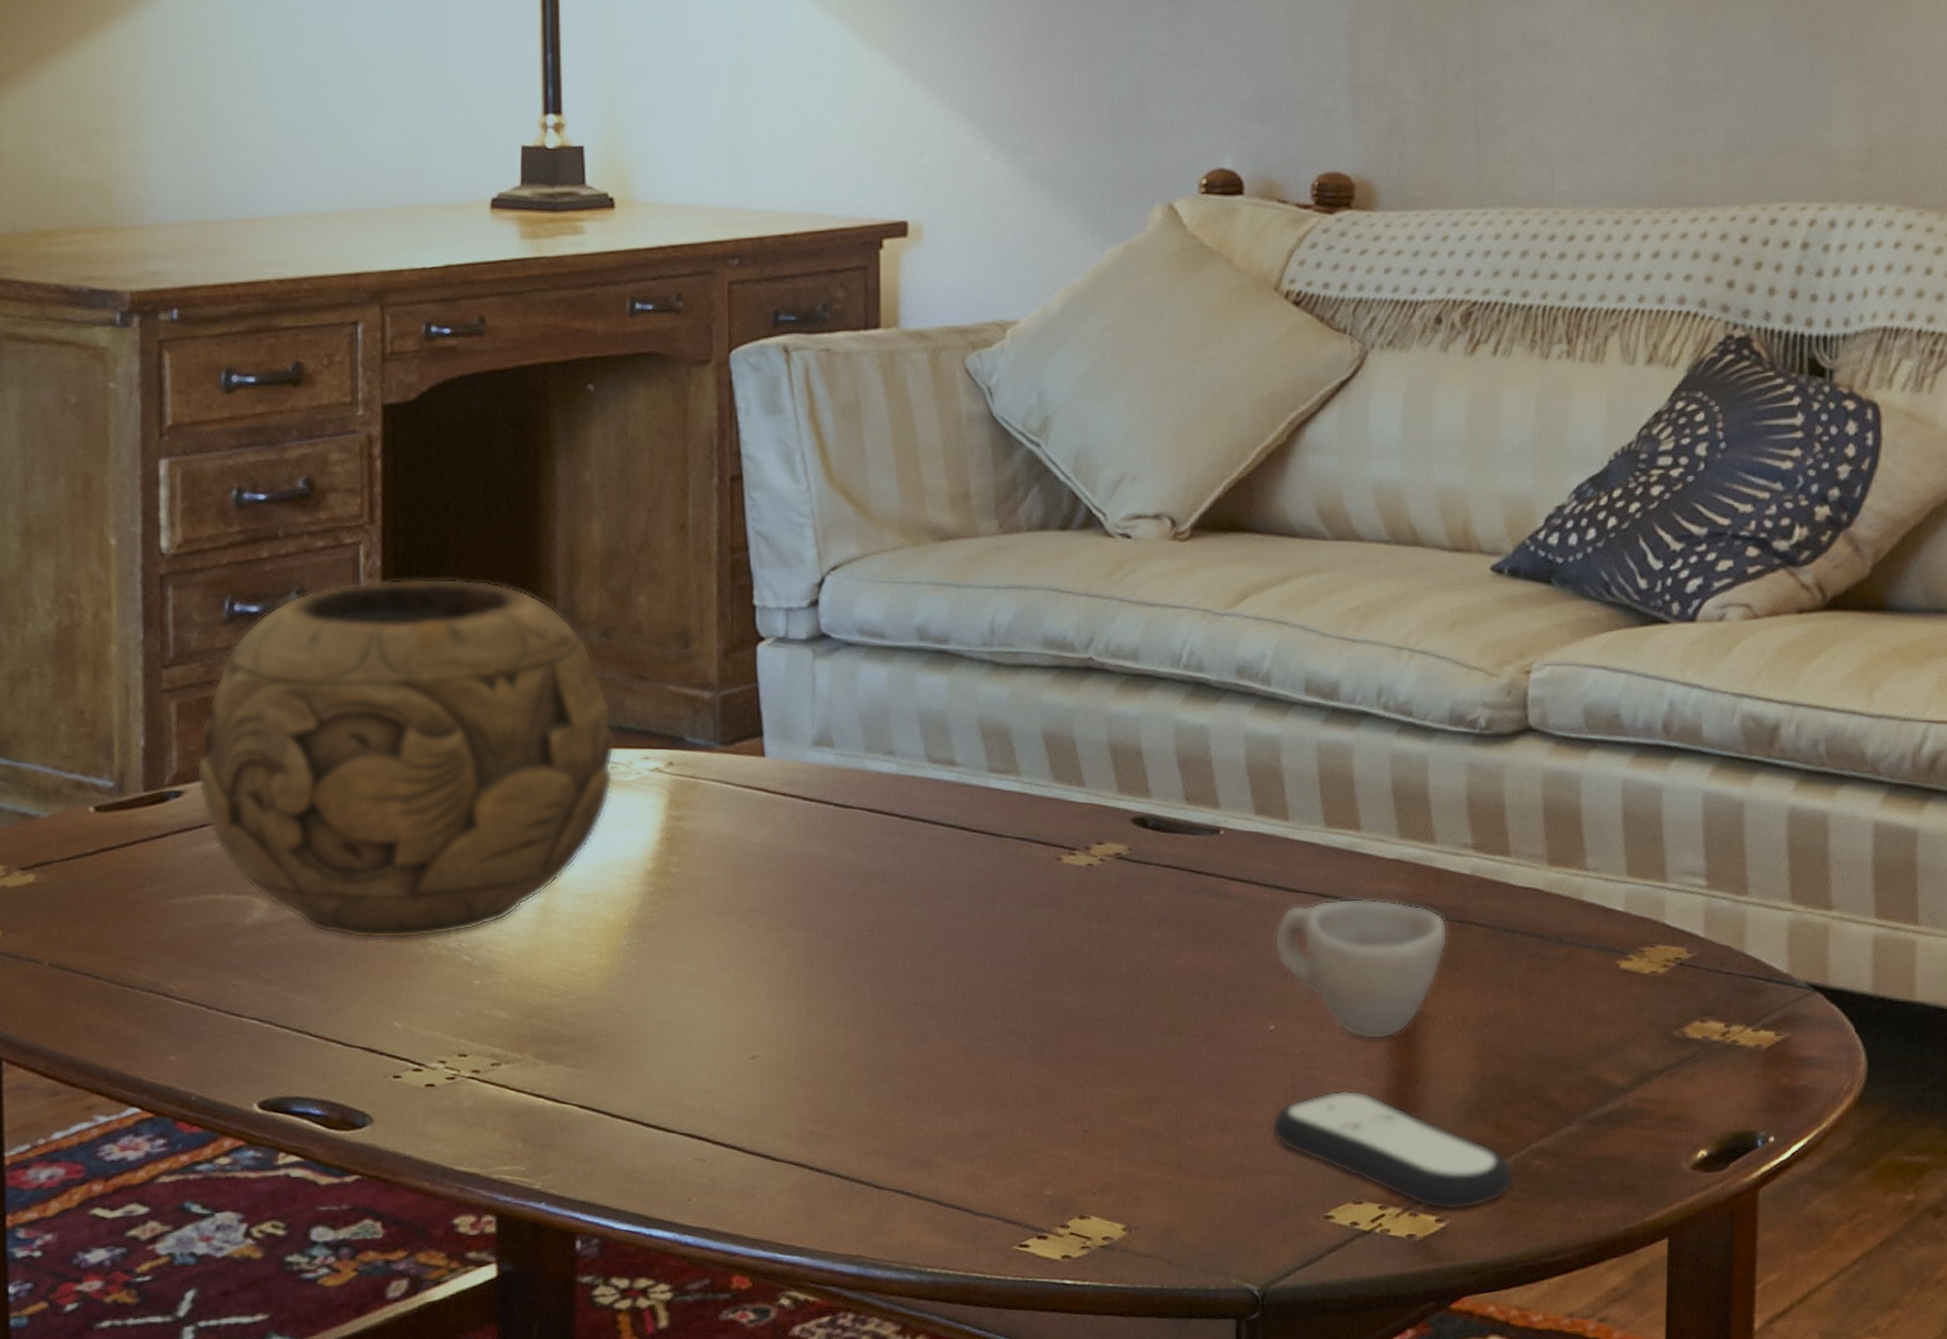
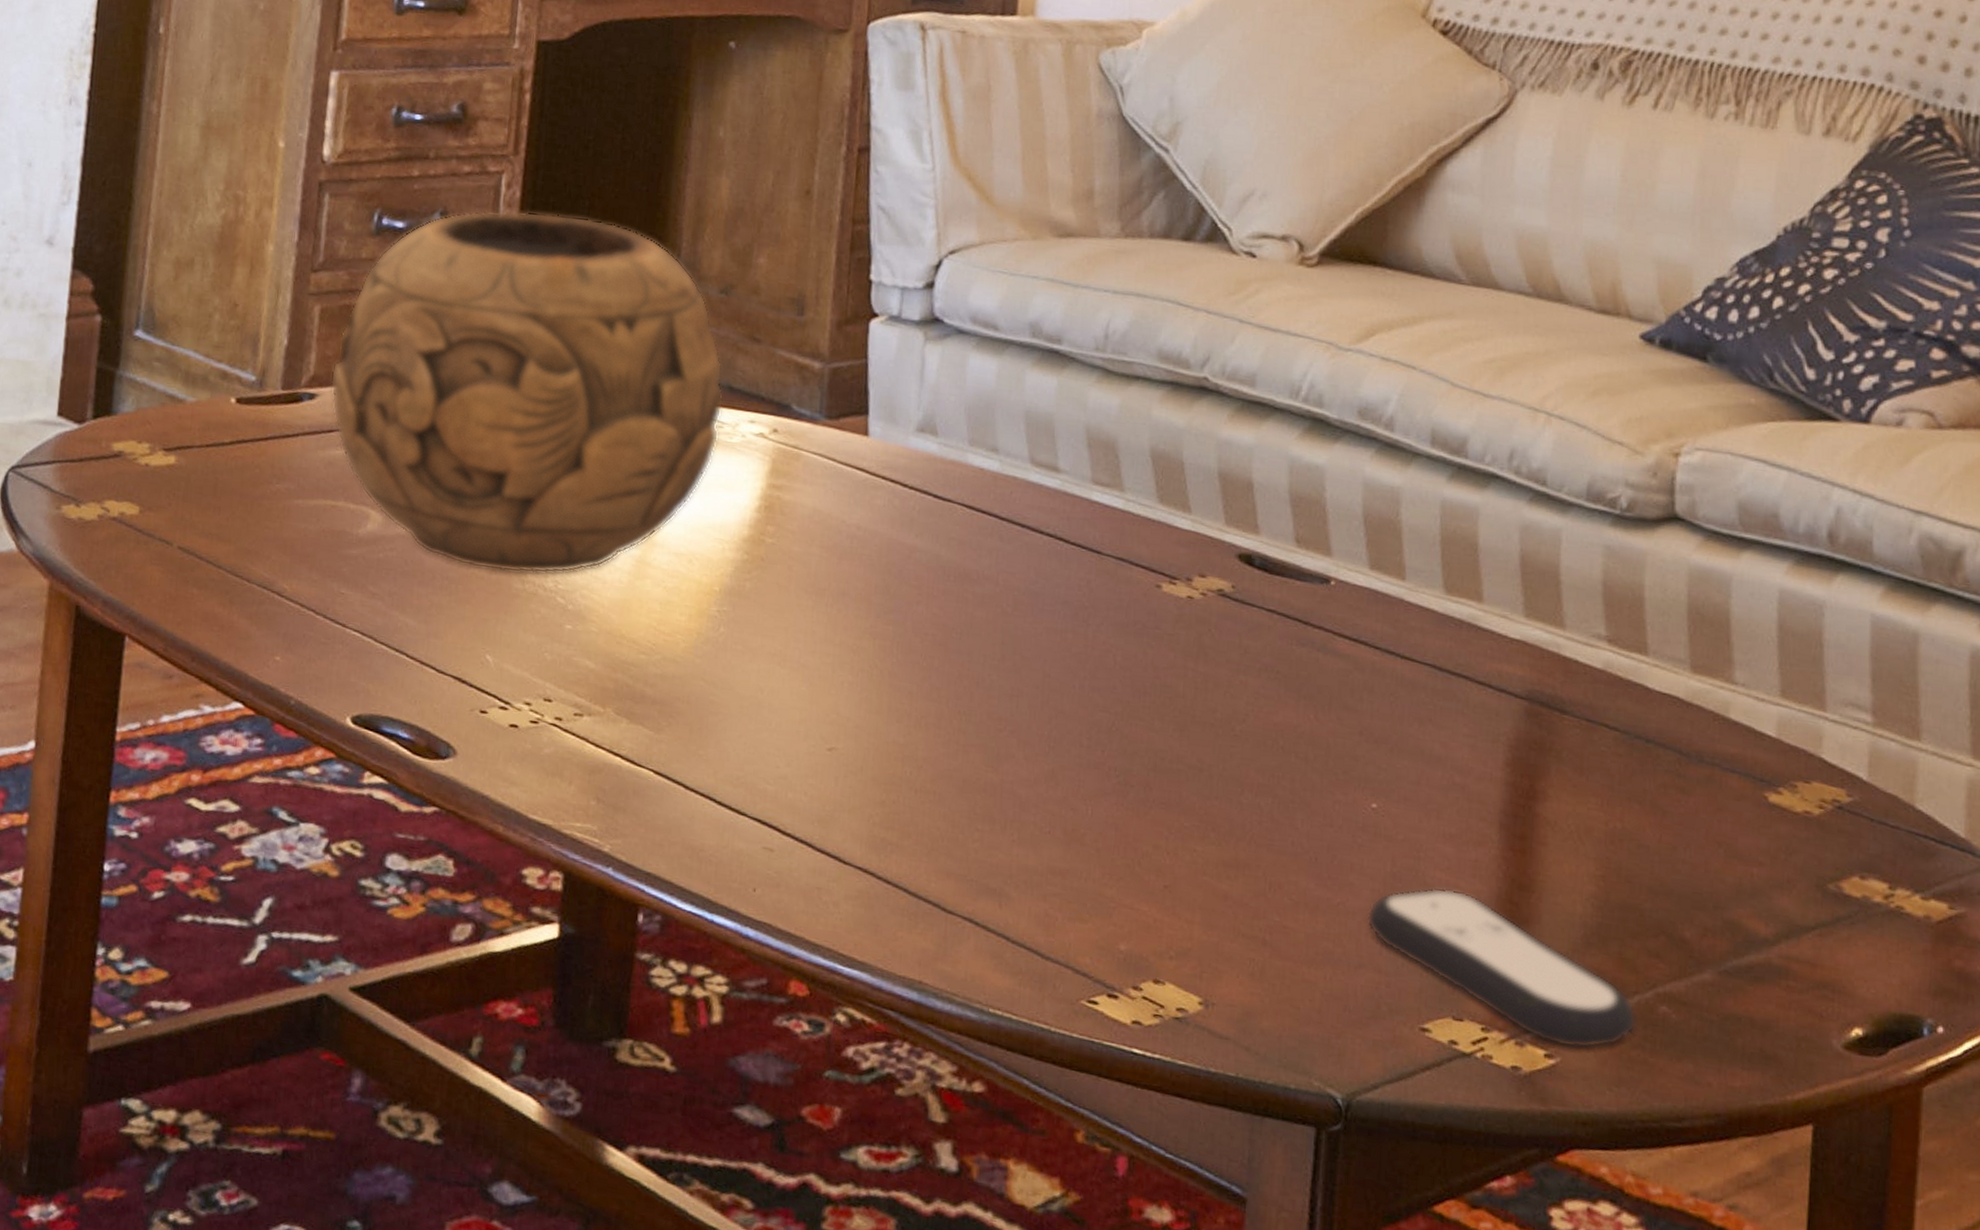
cup: present [1274,898,1448,1040] -> none [1381,673,1574,839]

